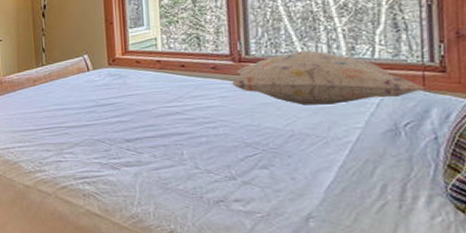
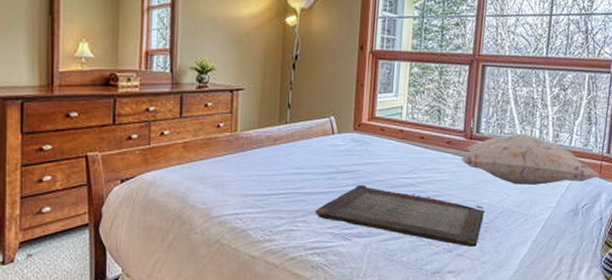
serving tray: none [80,115,270,174] -> present [315,184,484,247]

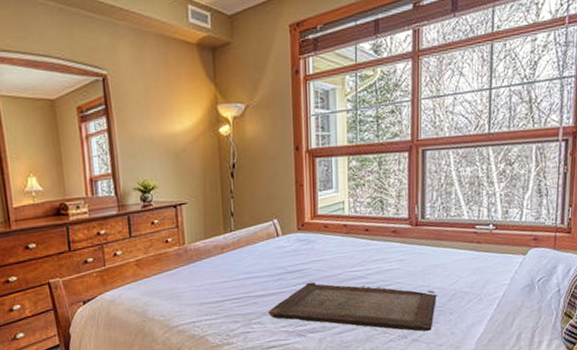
decorative pillow: present [460,134,601,185] -> none [407,214,555,266]

